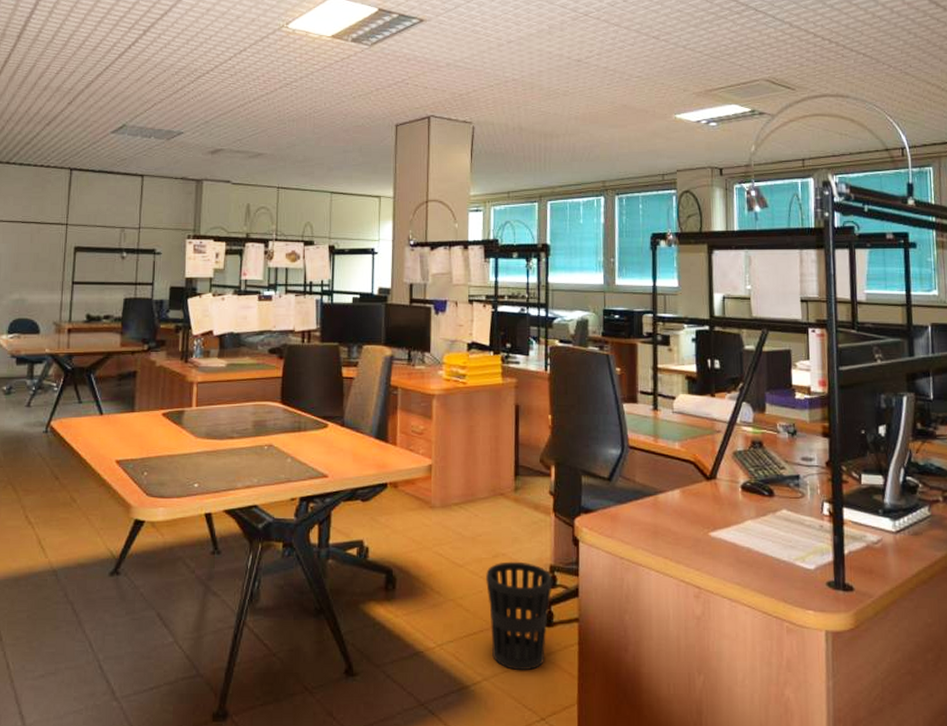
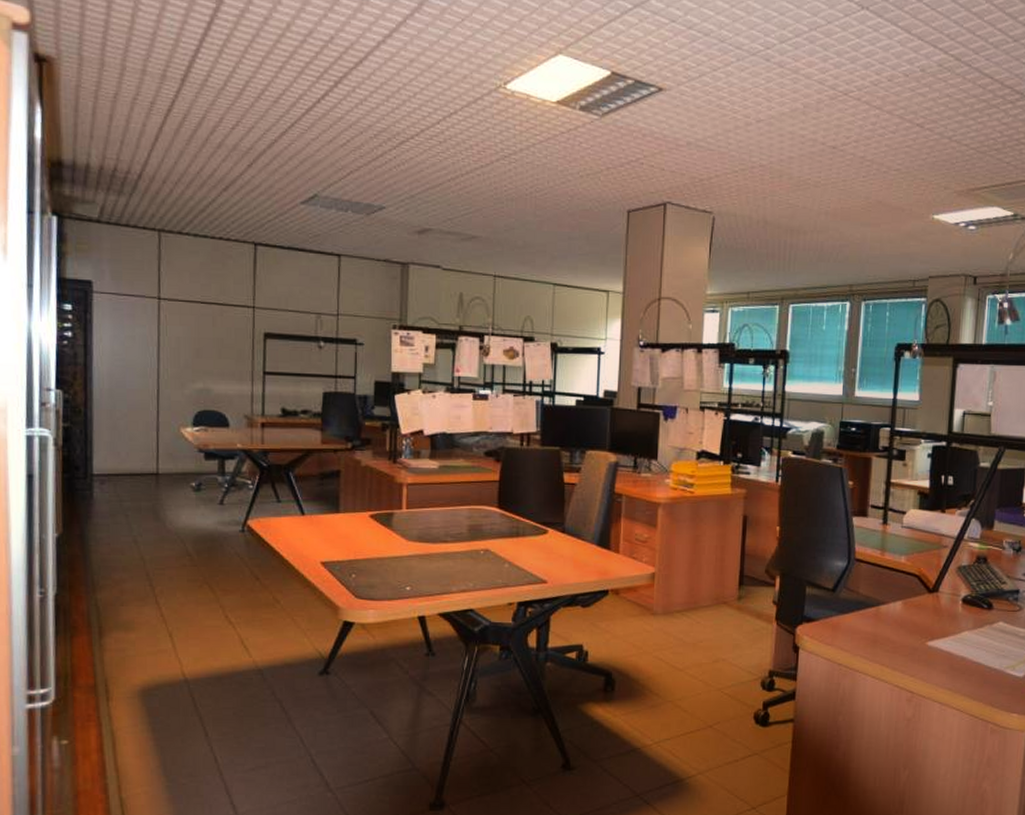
wastebasket: present [486,561,553,671] -> none [705,666,771,766]

